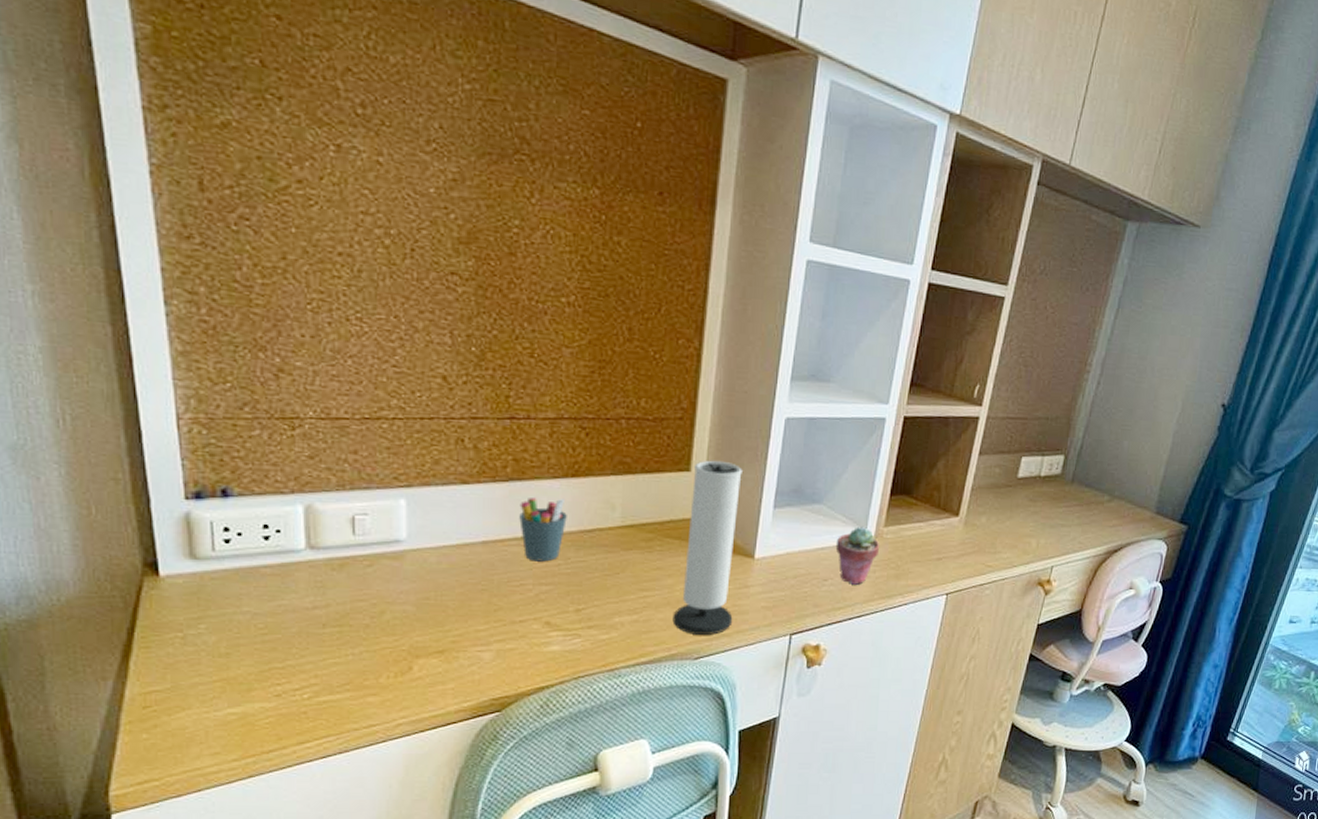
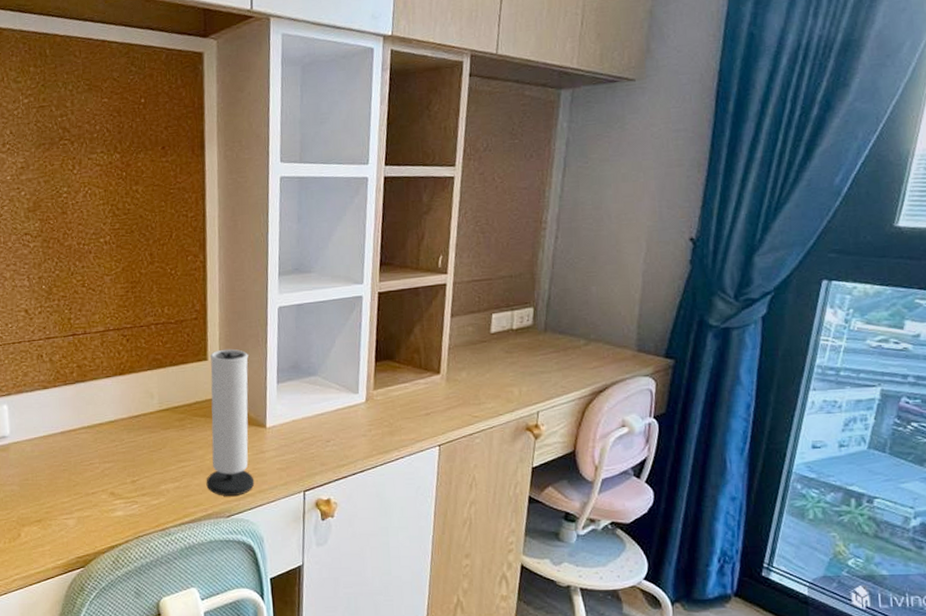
pen holder: present [519,498,567,562] -> none [84,392,119,445]
potted succulent: present [835,527,880,585] -> none [333,392,372,444]

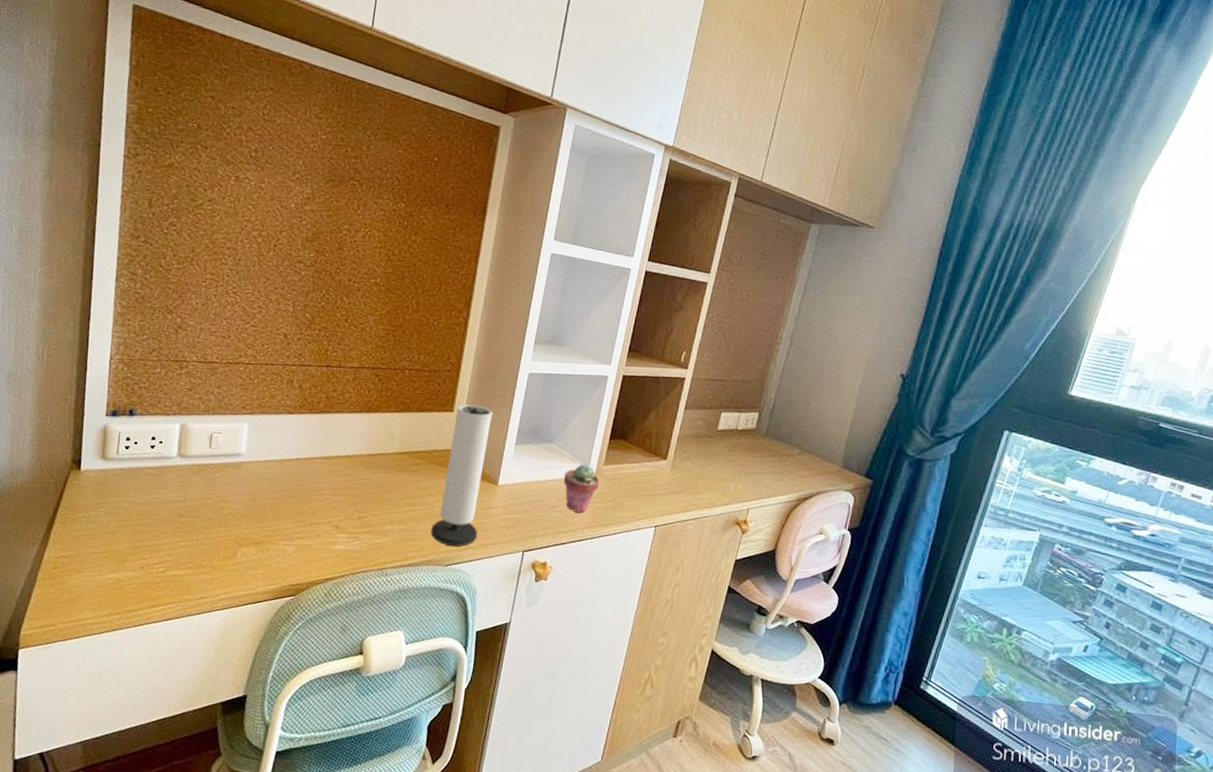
potted succulent: none [333,392,372,444] -> present [563,464,600,513]

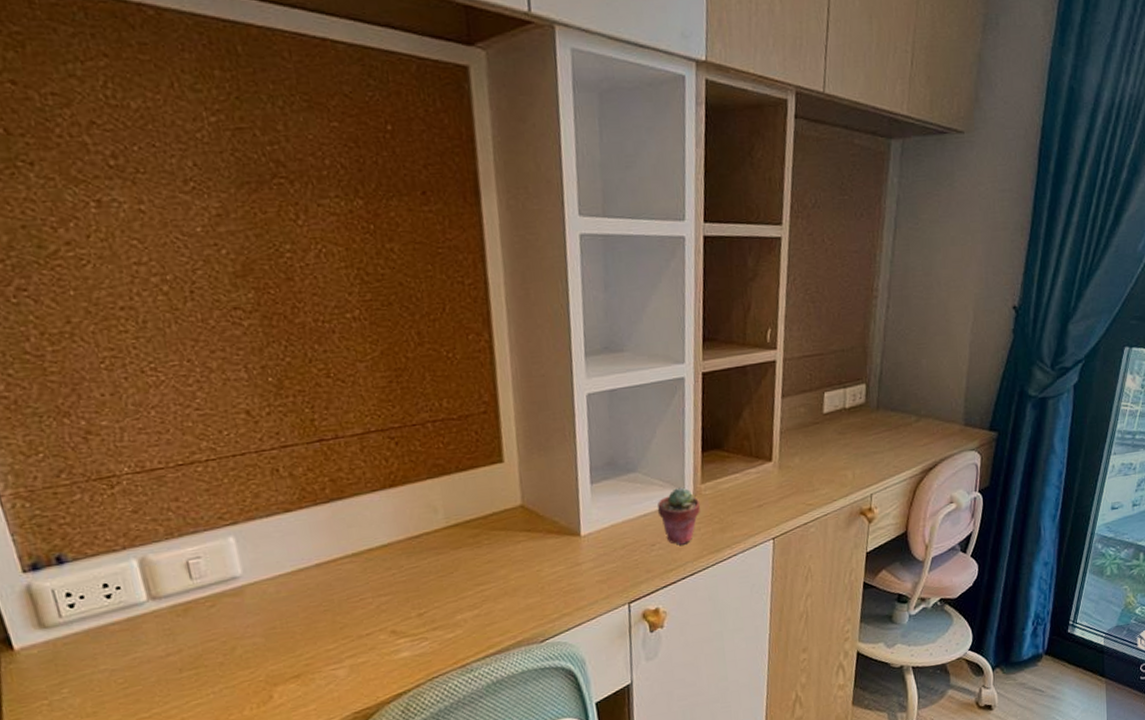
speaker: present [430,404,493,547] -> none [507,446,571,619]

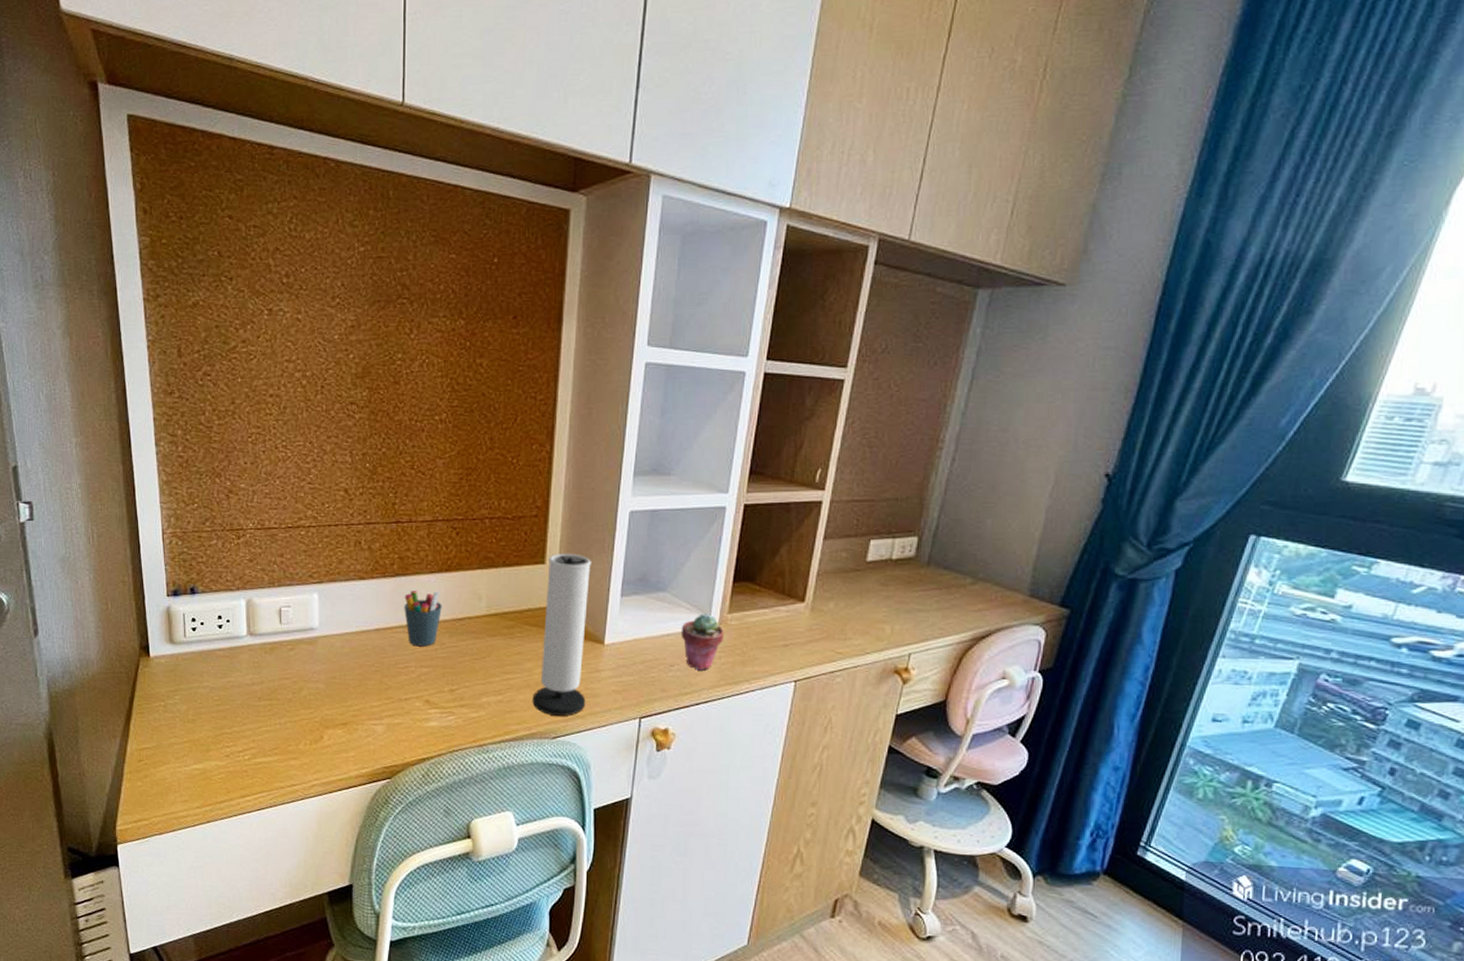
pen holder: none [344,509,394,575] -> present [404,590,442,647]
speaker: none [507,446,571,619] -> present [532,553,591,716]

